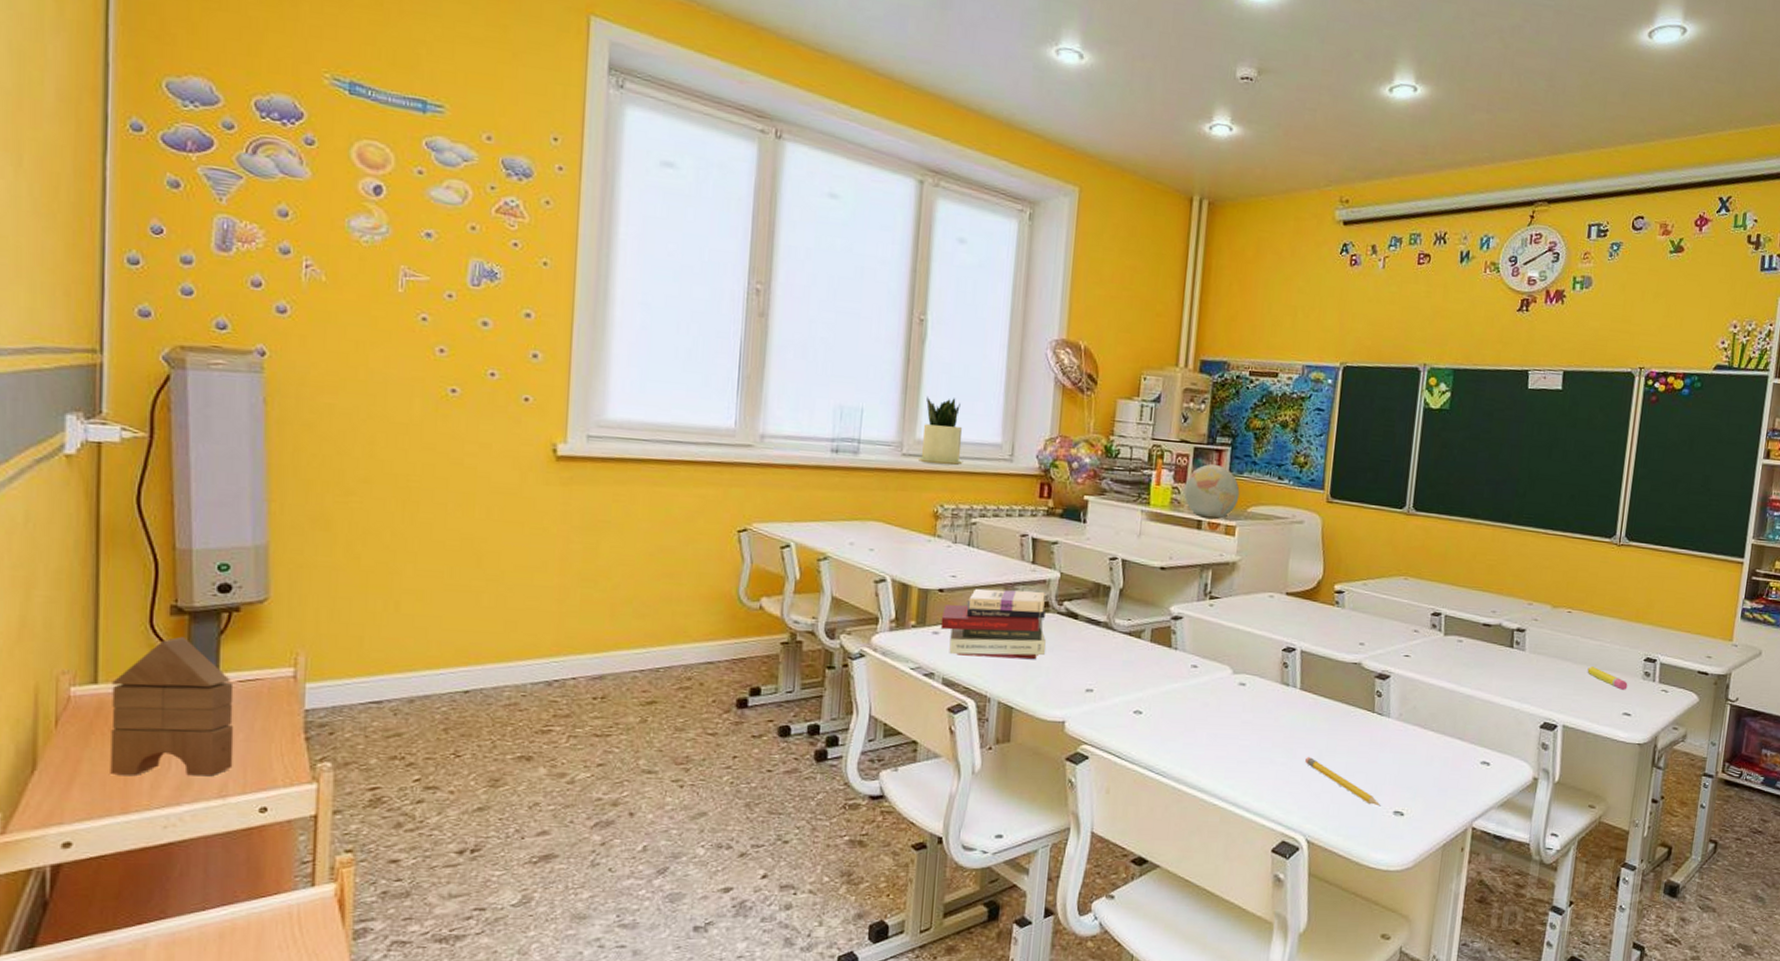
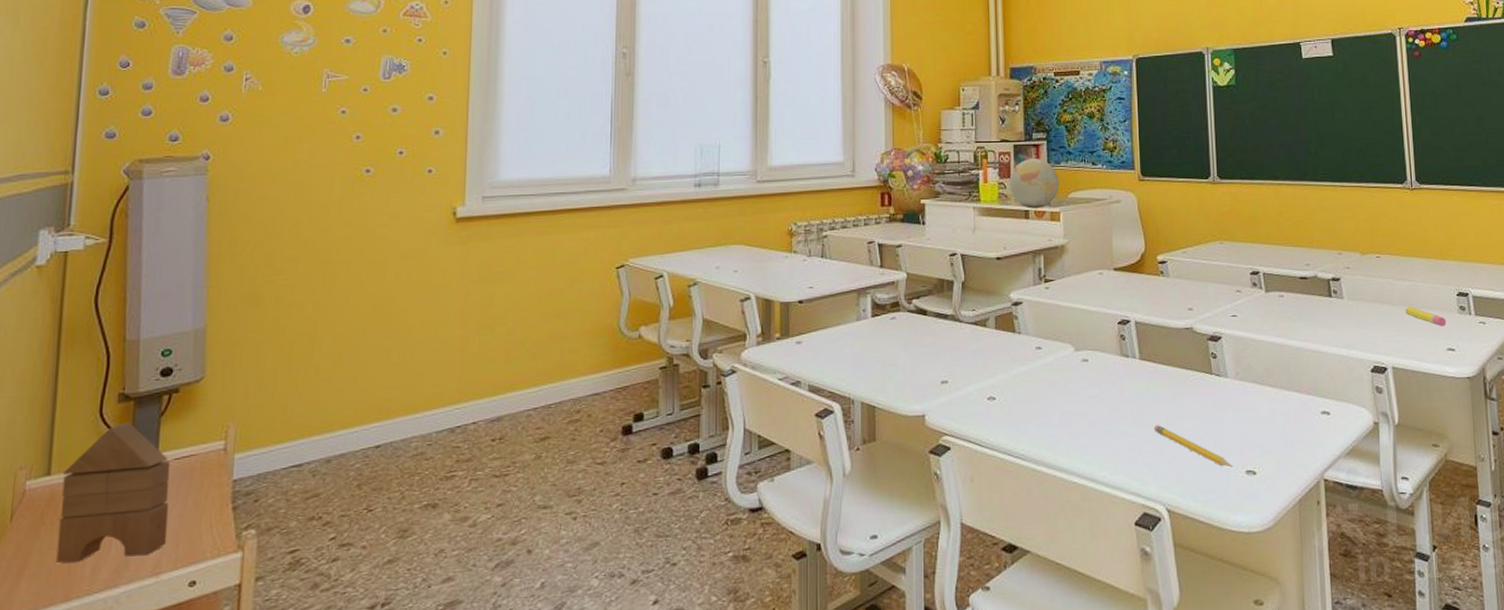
planter: present [917,395,963,466] -> none [770,126,811,187]
books: present [940,588,1047,660] -> none [803,292,901,362]

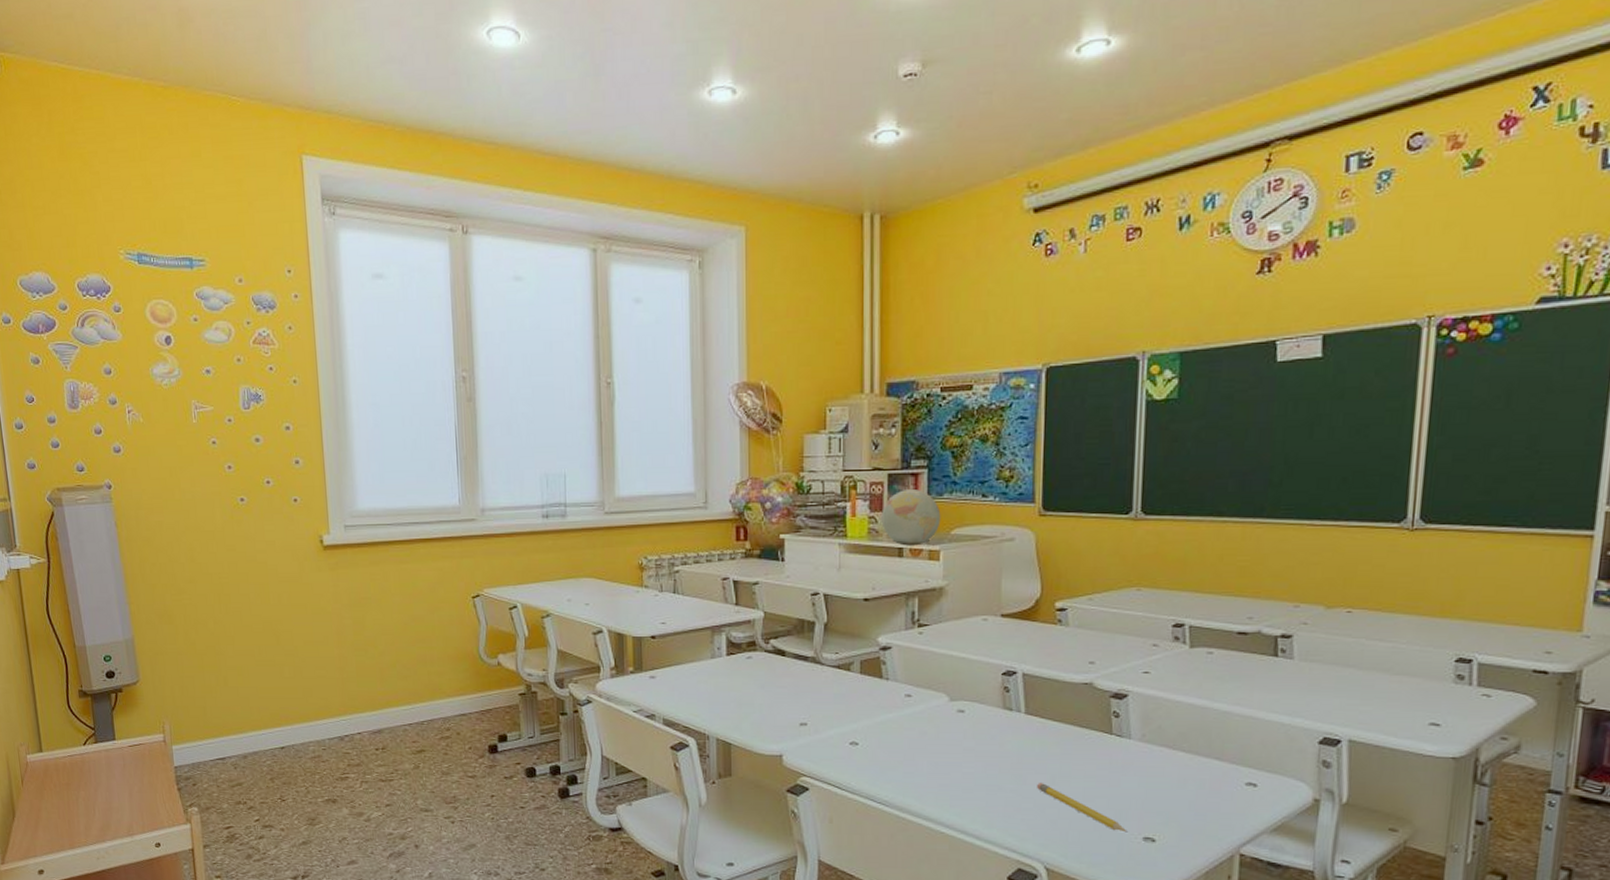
toy blocks: present [56,421,171,563] -> none [51,713,134,820]
pencil: present [1405,307,1446,326] -> none [1377,672,1434,697]

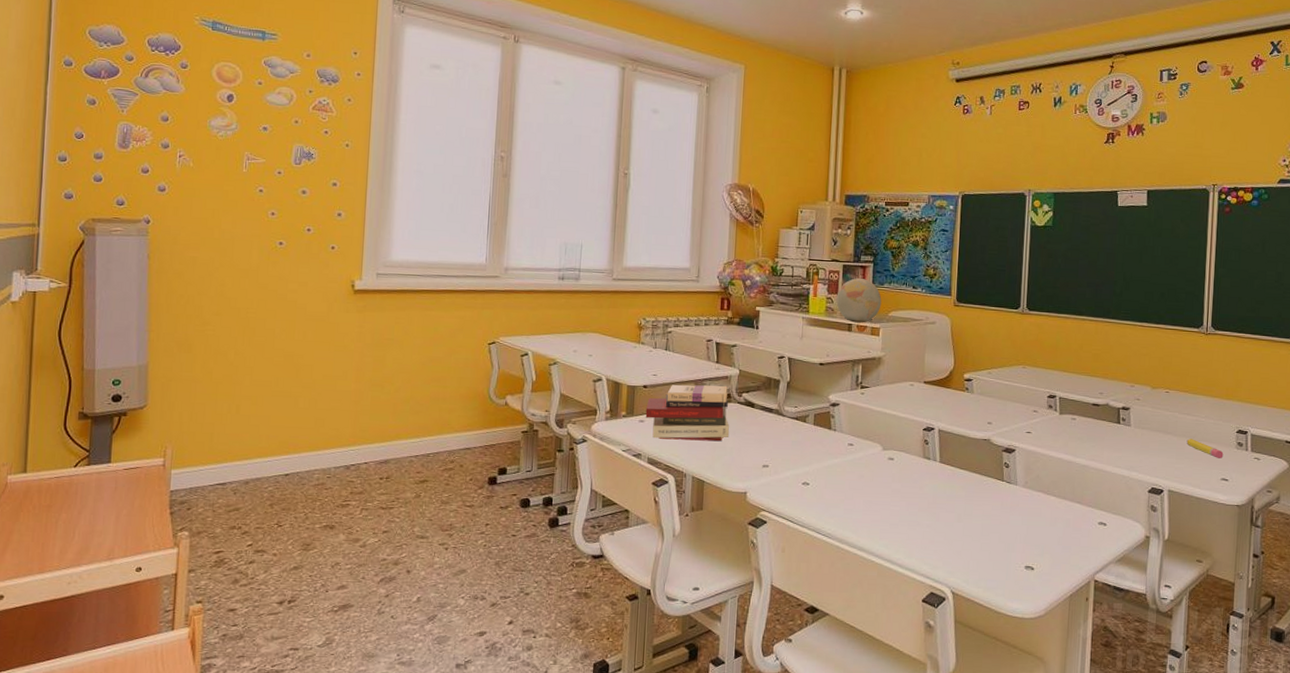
books: none [656,631,757,698] -> present [645,384,730,442]
pencil: present [1037,782,1127,833] -> none [947,519,1014,562]
pencil: none [1377,672,1434,697] -> present [1186,439,1224,458]

